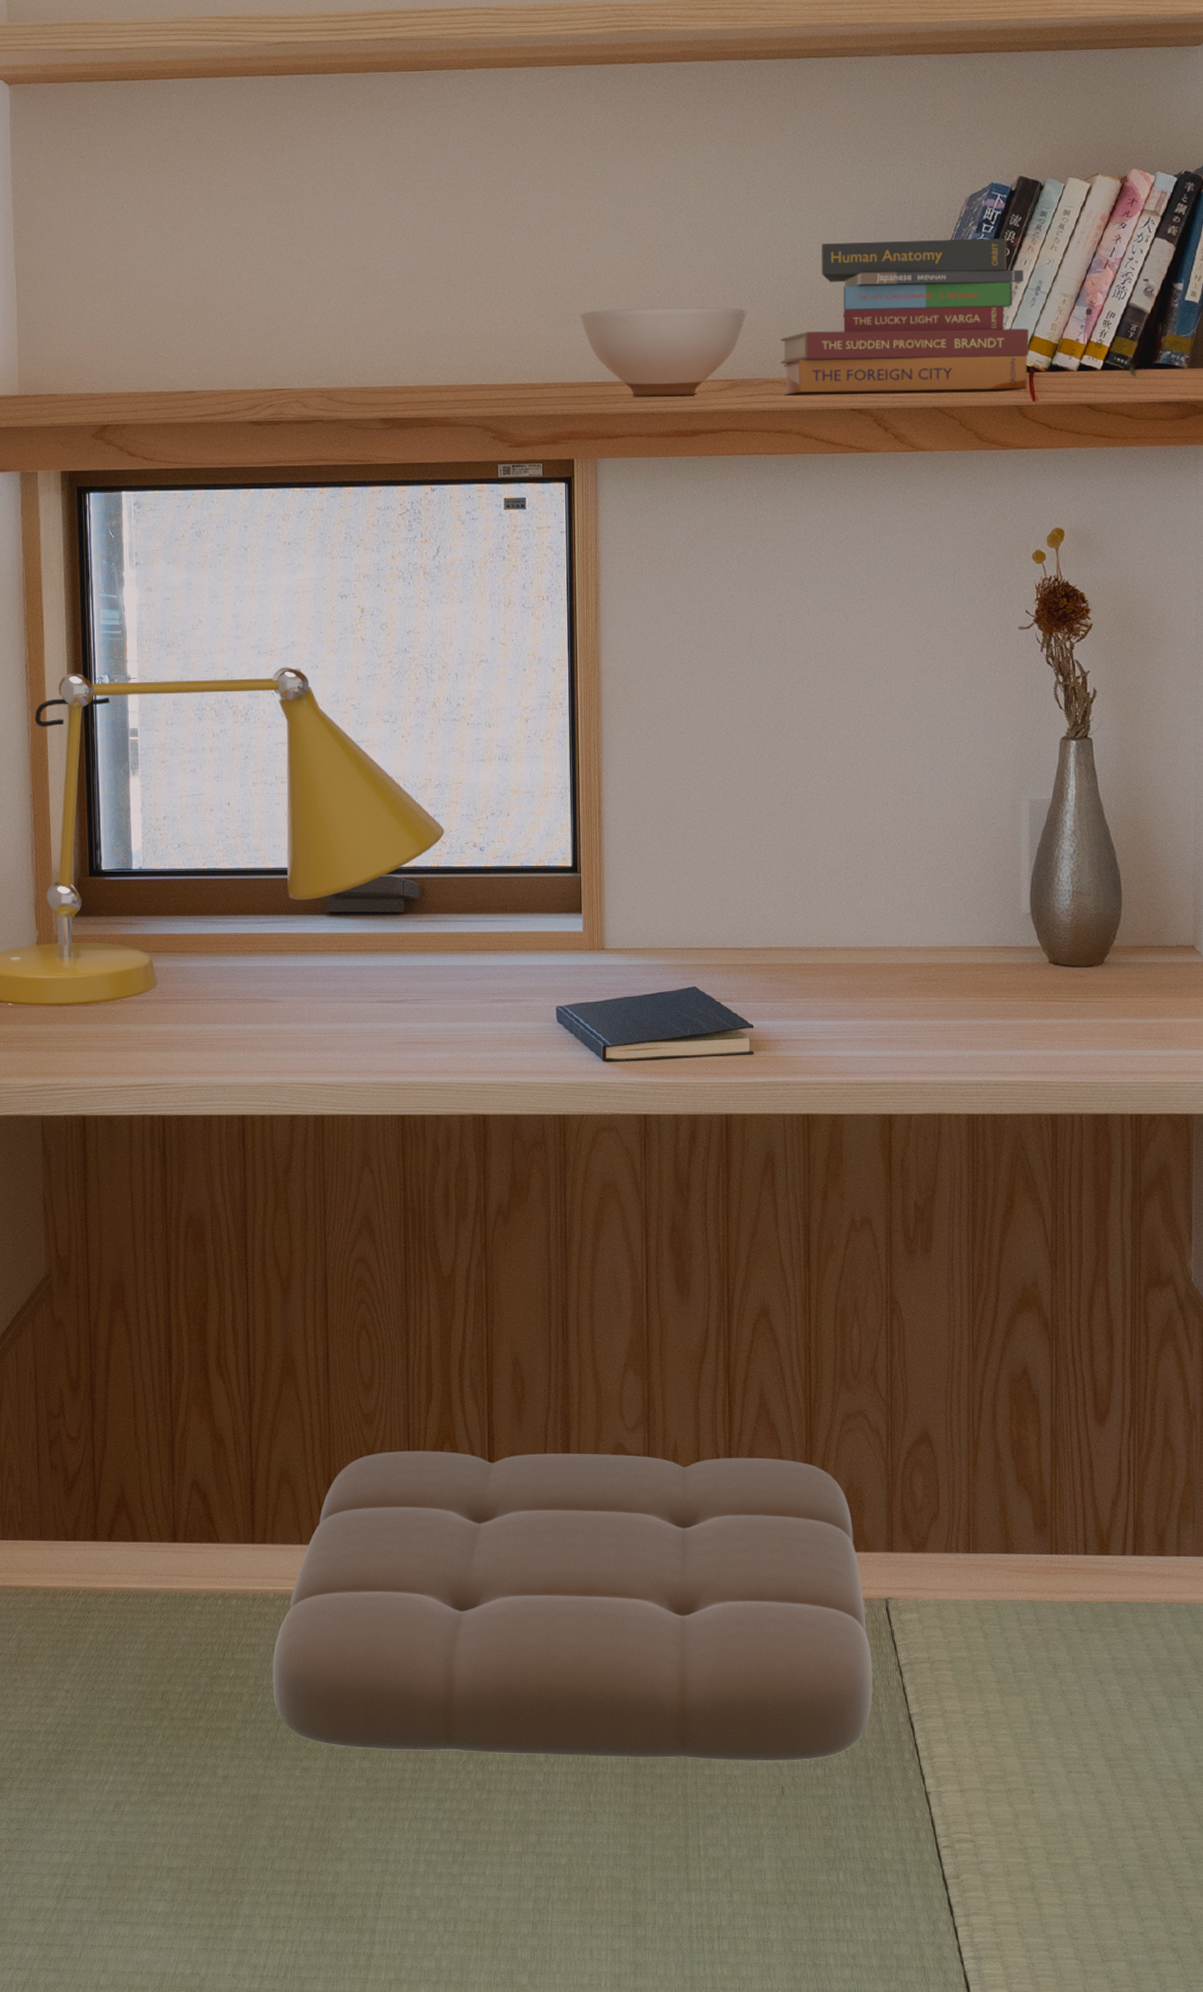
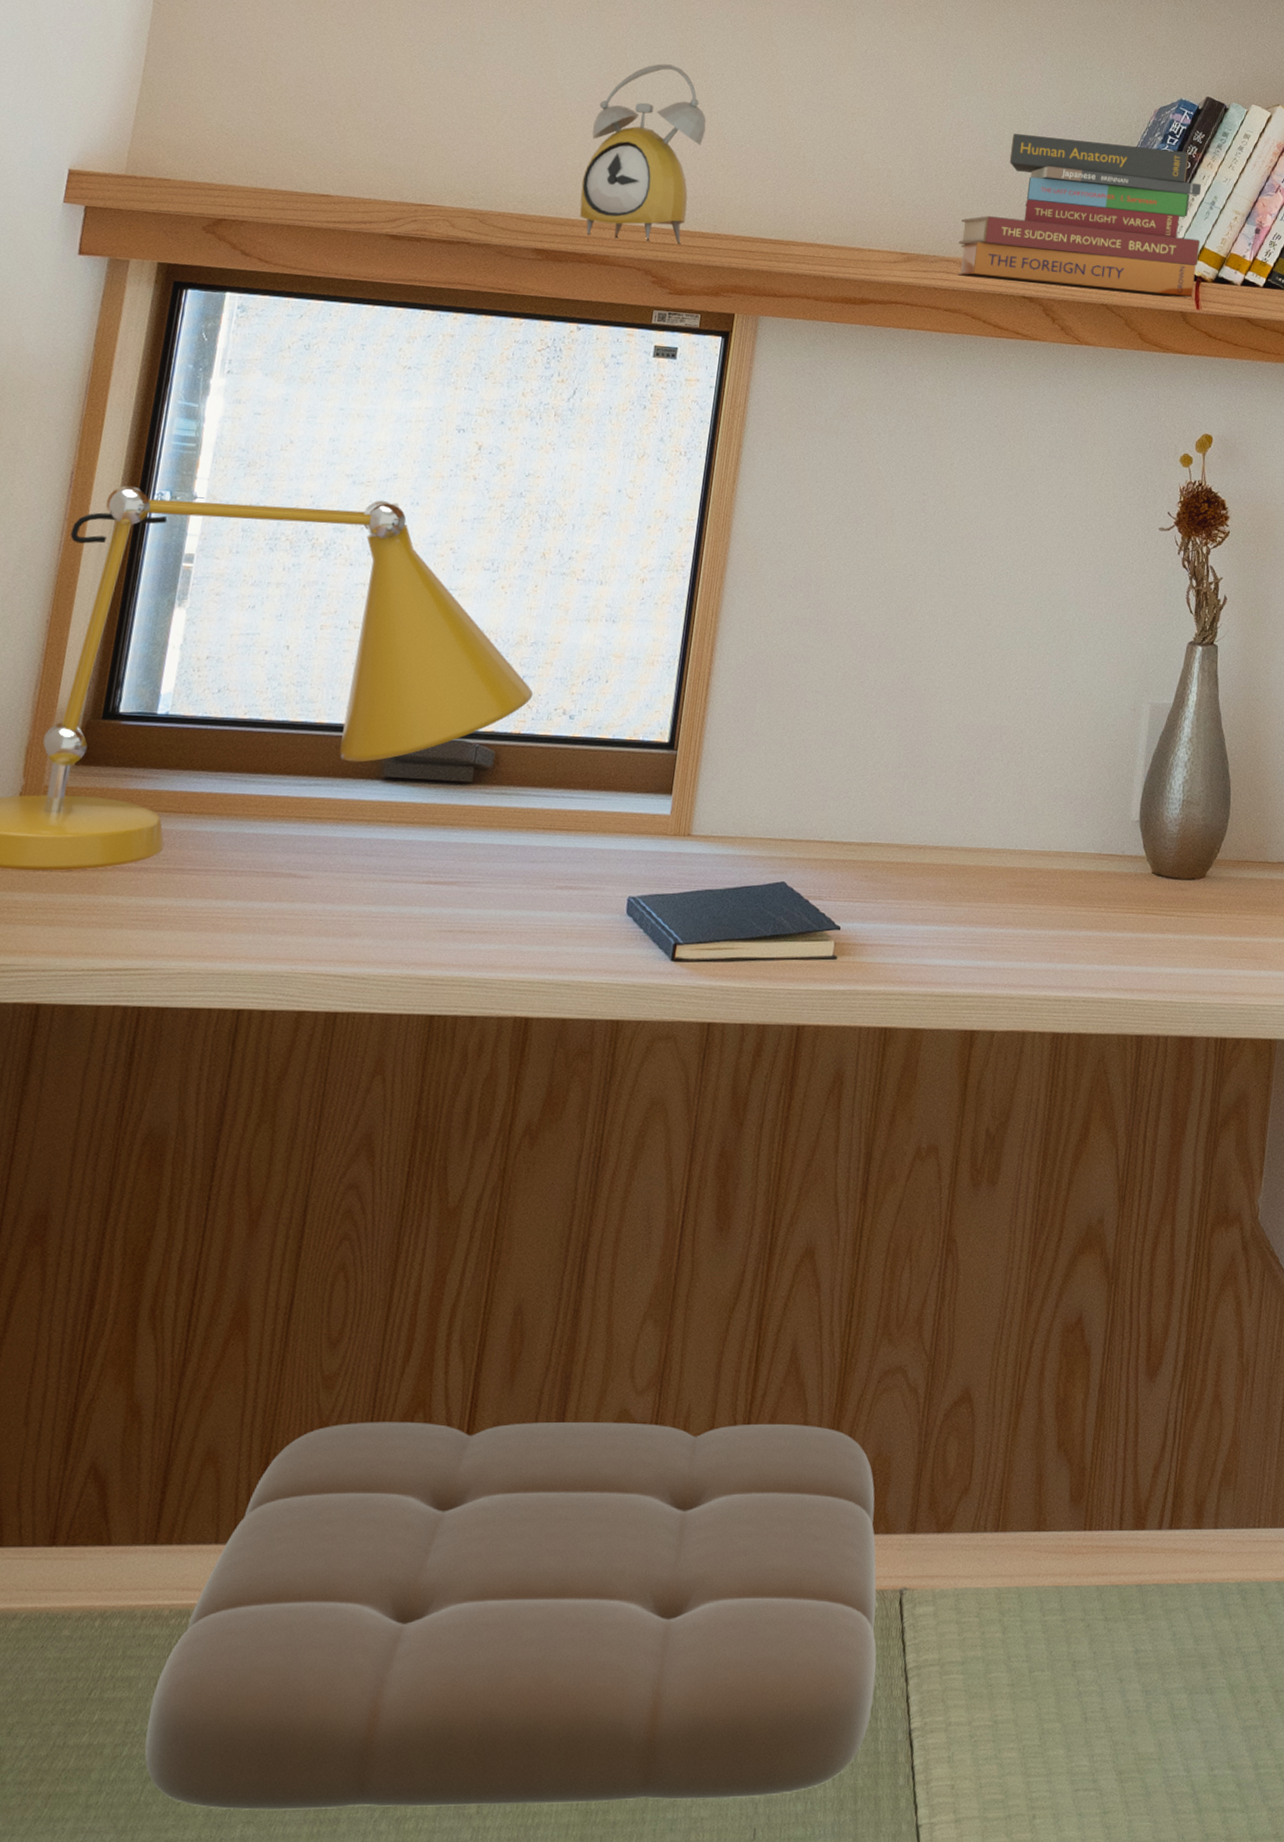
alarm clock: none [414,222,520,400] -> present [580,63,707,244]
bowl: present [580,307,747,398] -> none [762,168,932,266]

